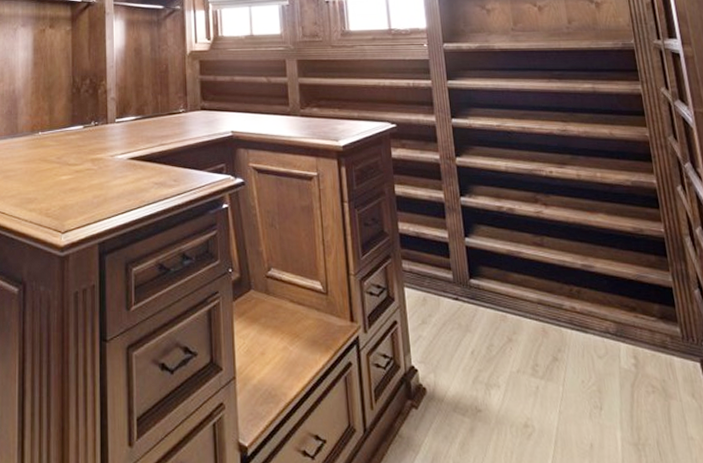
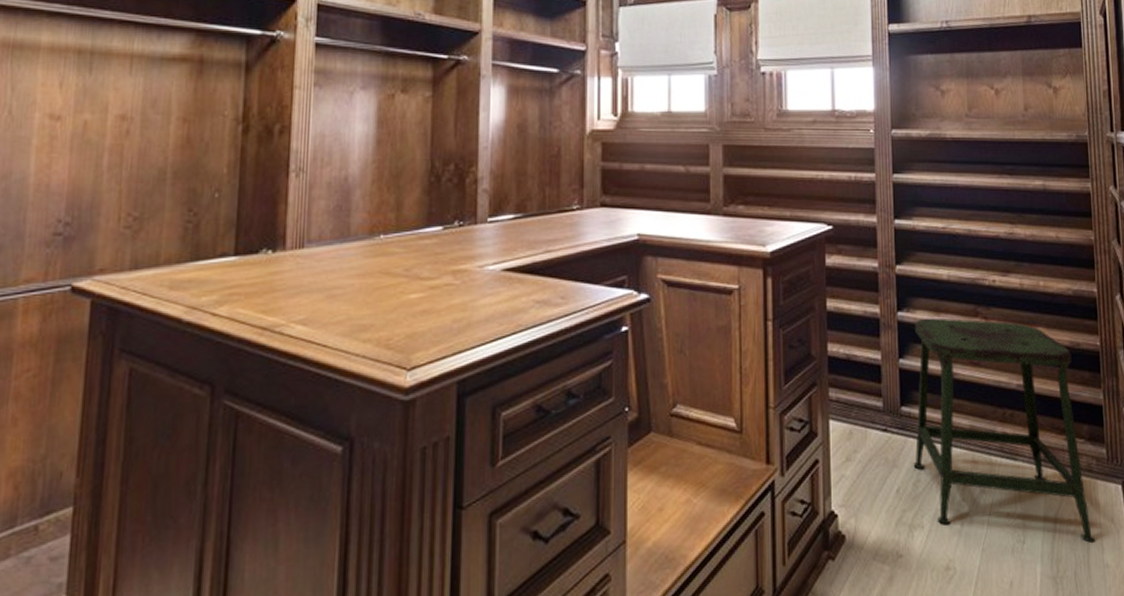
stool: none [477,203,676,415] -> present [913,317,1095,543]

